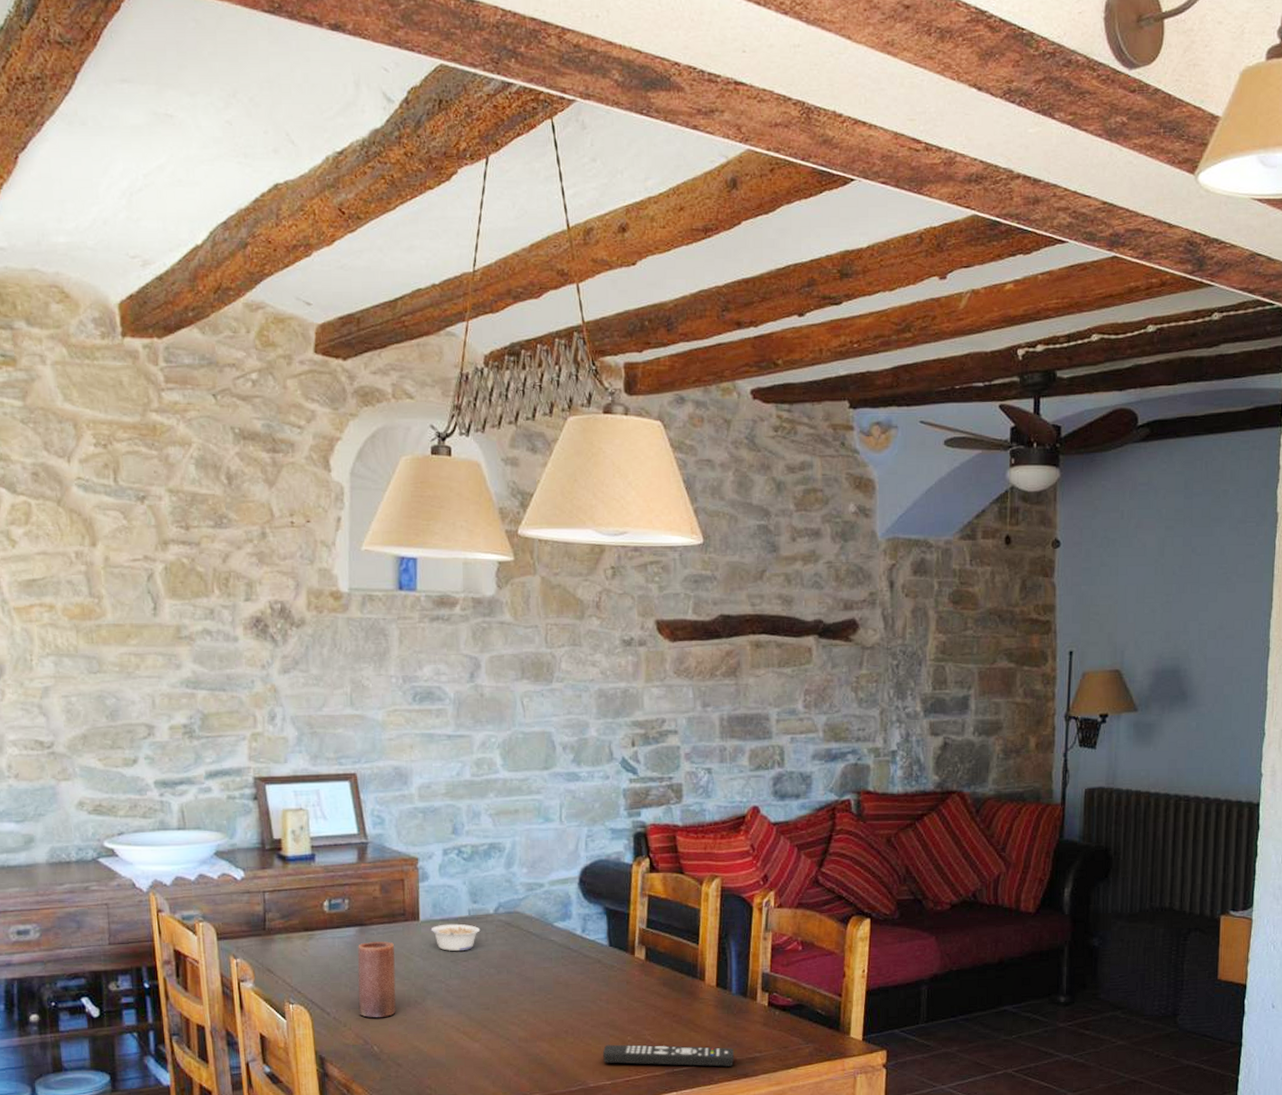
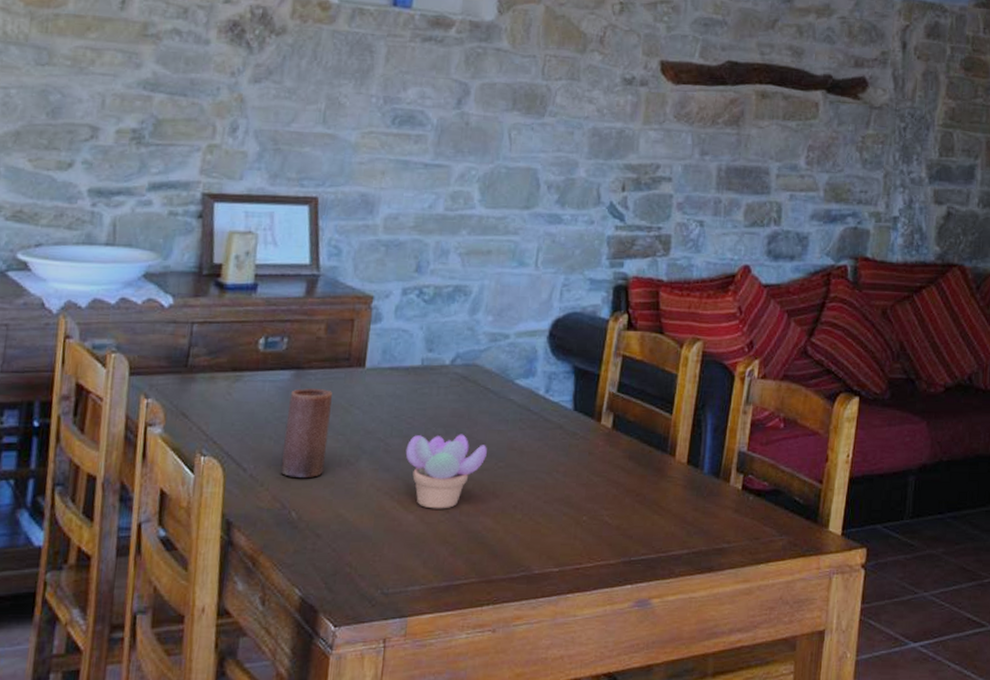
legume: present [430,923,481,952] -> none [376,373,433,406]
succulent plant: none [464,972,536,1038] -> present [405,434,487,509]
remote control: present [602,1044,735,1067] -> none [552,524,701,558]

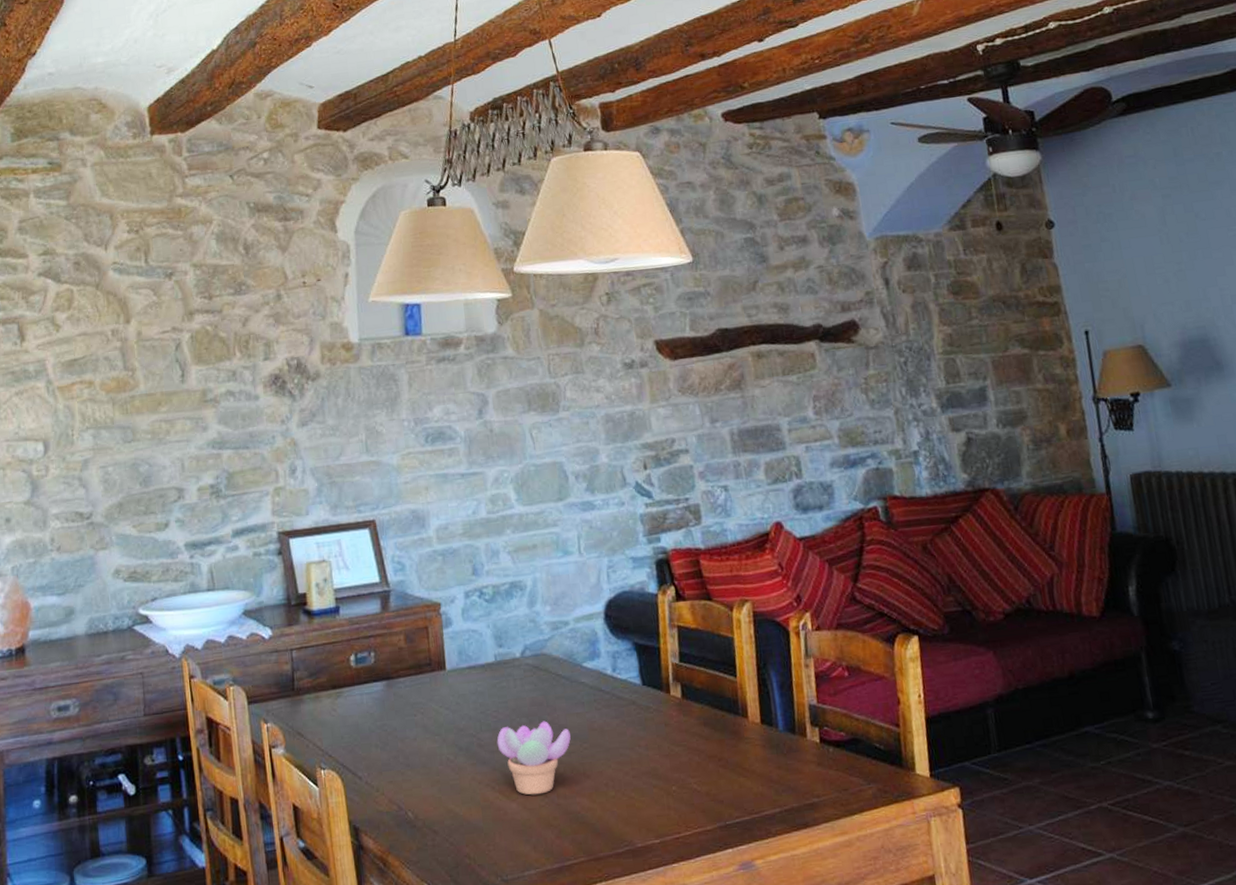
candle: present [280,387,332,478] -> none [386,695,429,780]

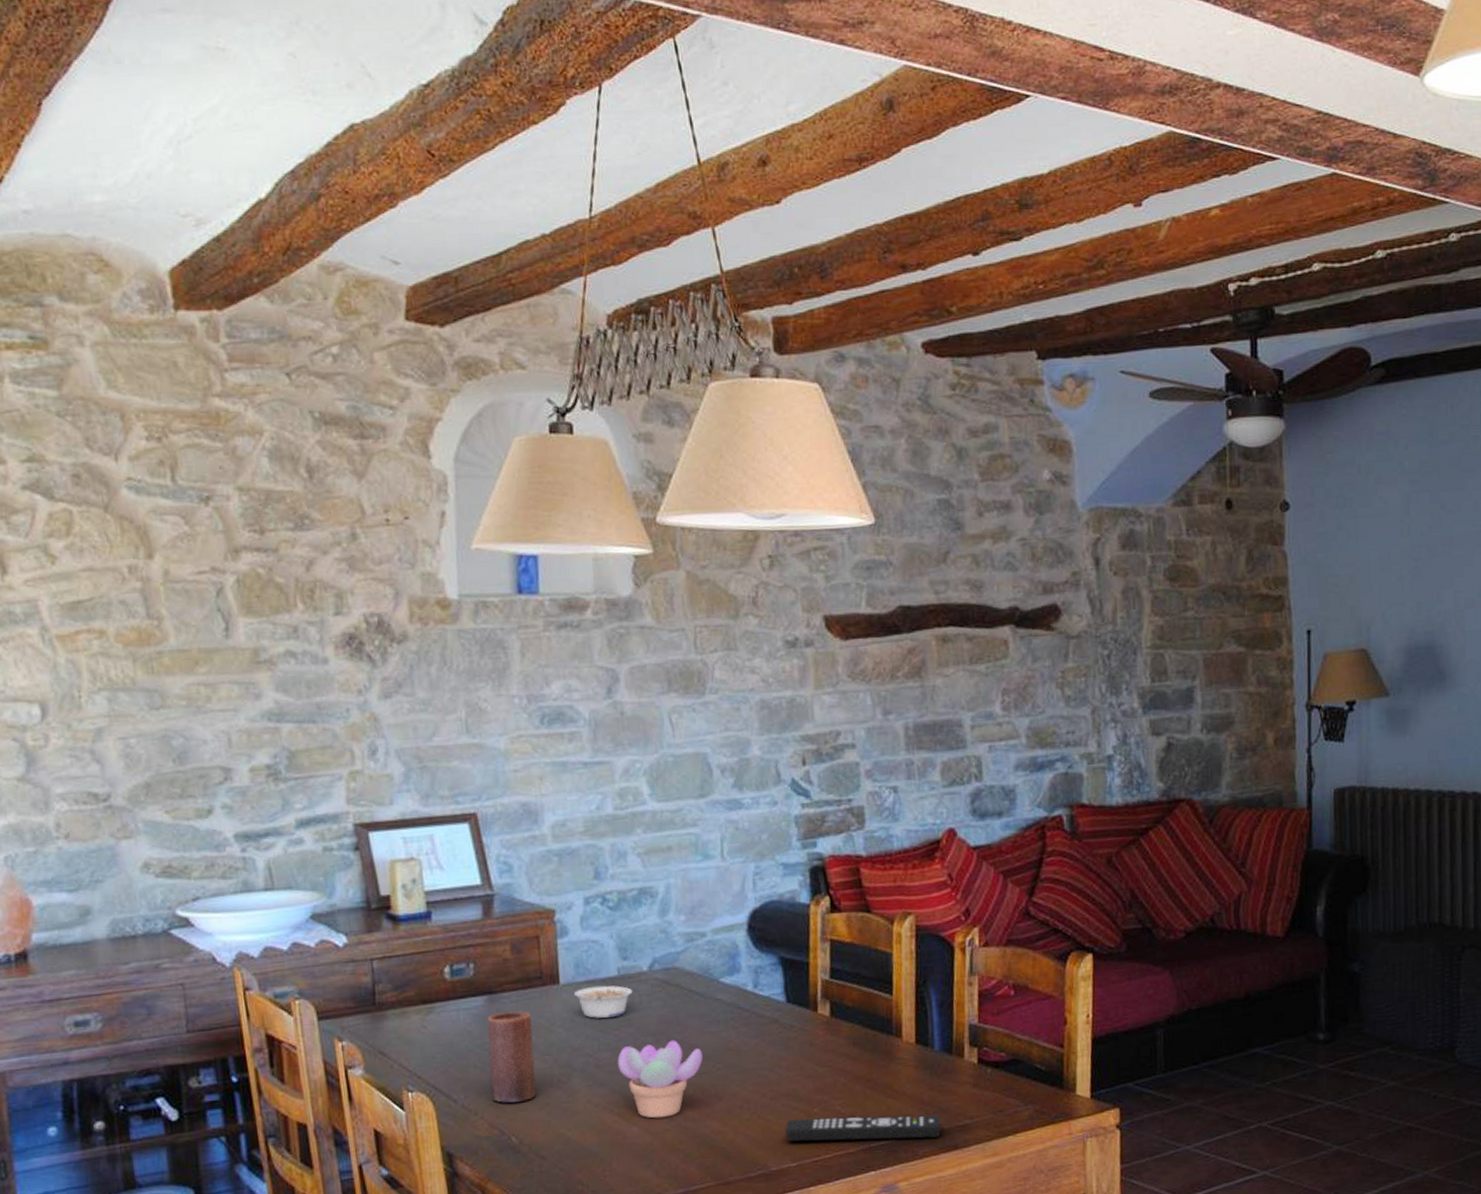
candle: none [386,695,429,780] -> present [487,1011,536,1103]
legume: none [458,670,508,701] -> present [573,985,633,1019]
remote control: none [647,793,791,819] -> present [784,1115,942,1142]

